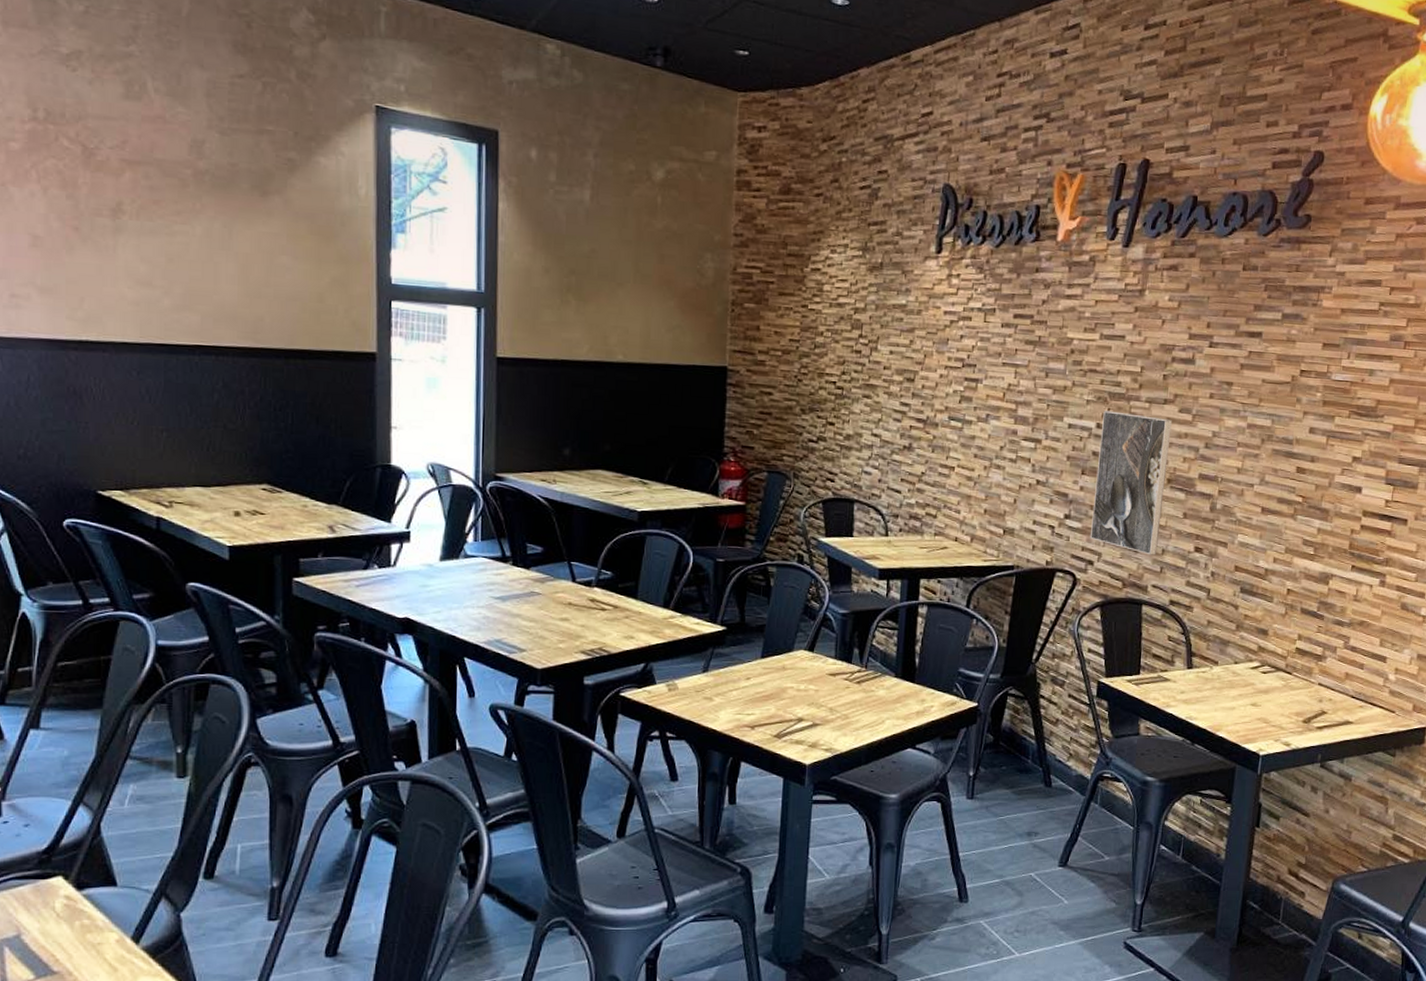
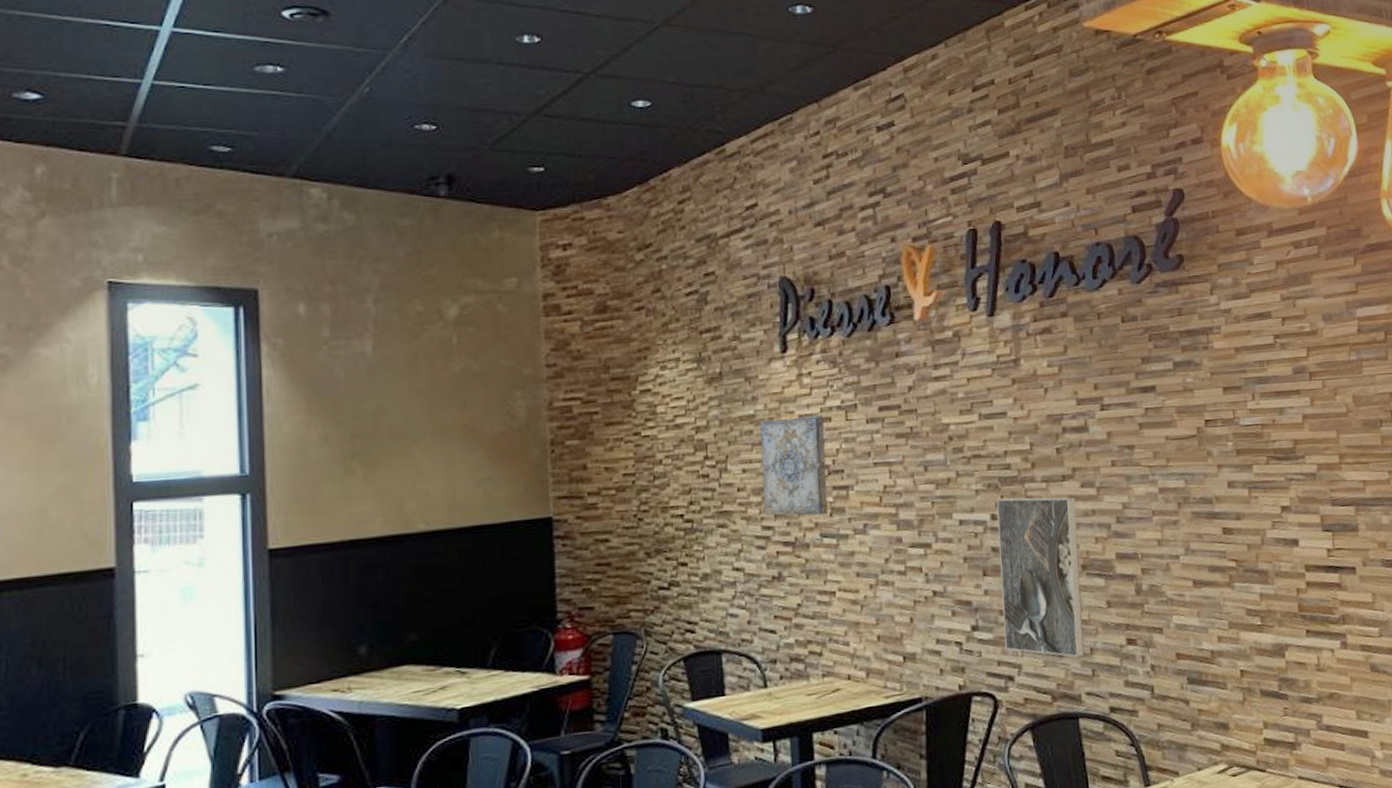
wall art: none [903,311,965,400] -> present [760,415,828,516]

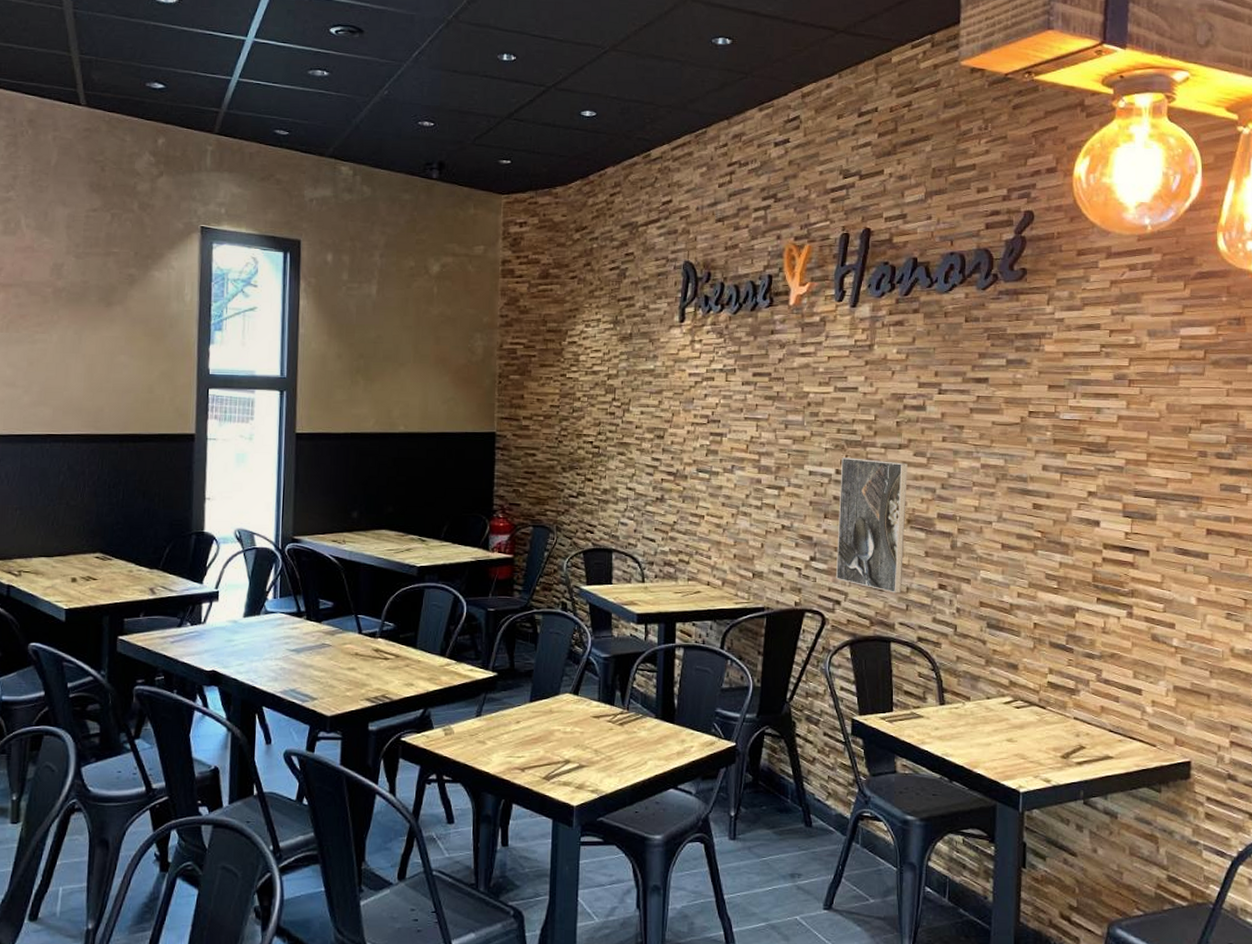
wall art: present [760,415,828,516] -> none [654,374,708,454]

